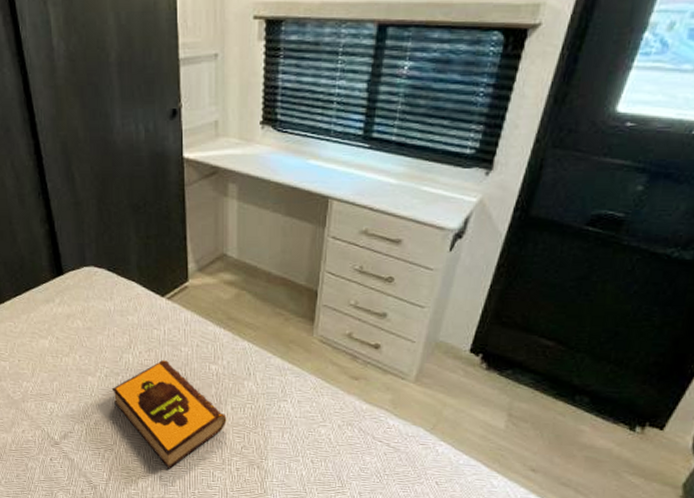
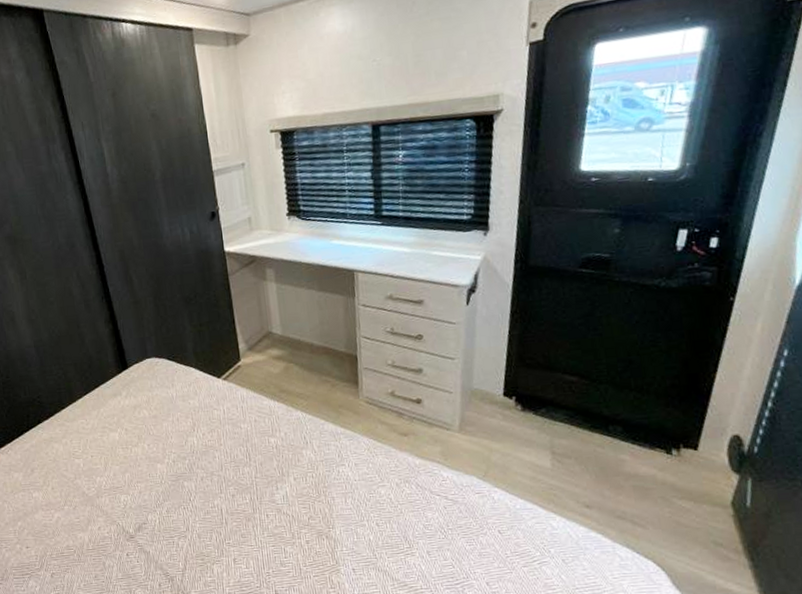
hardback book: present [111,360,227,470] -> none [180,439,291,551]

